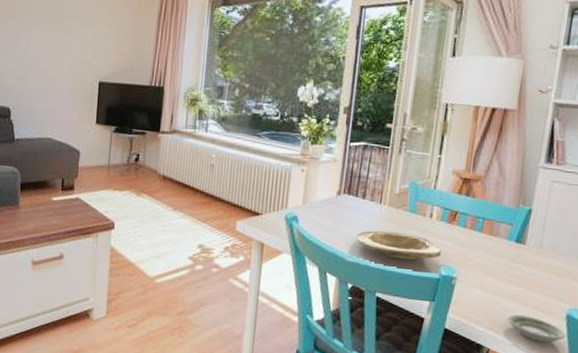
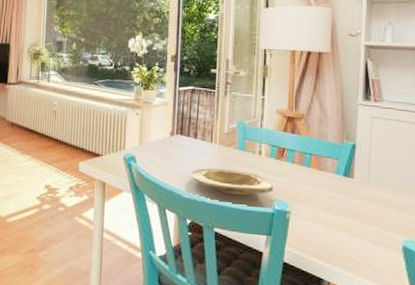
saucer: present [507,314,567,343] -> none [344,247,405,275]

